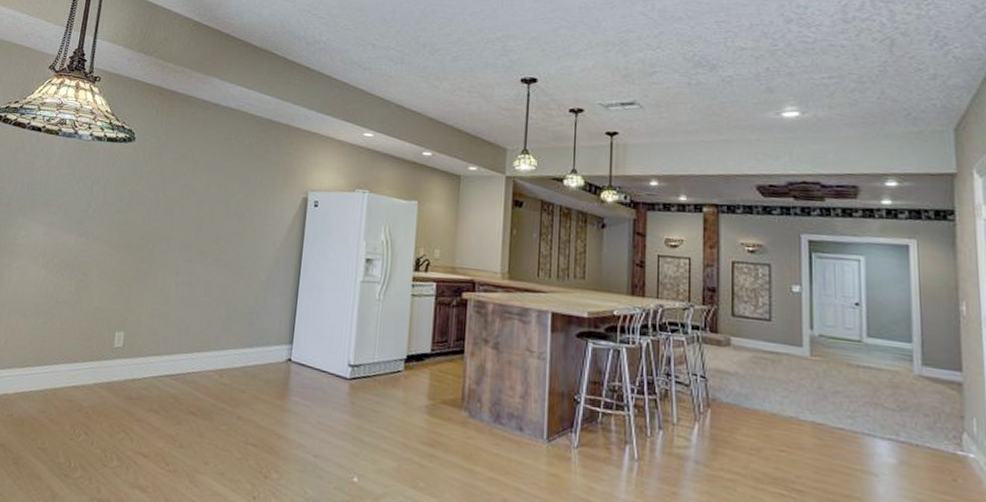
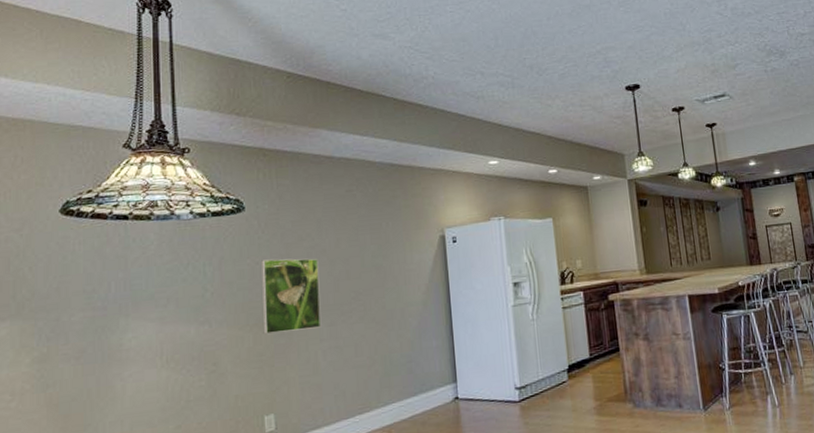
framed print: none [129,189,189,262] -> present [261,258,322,335]

